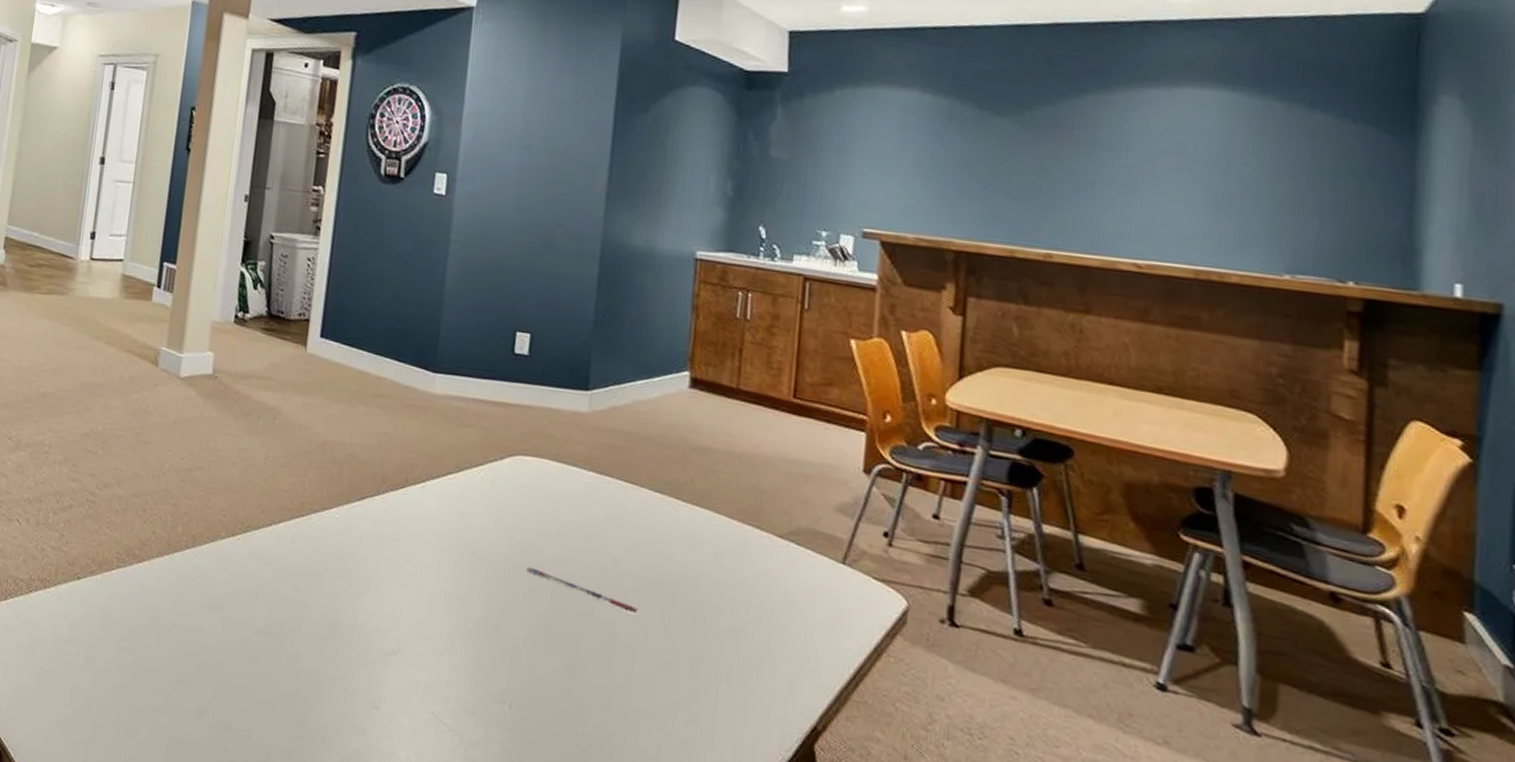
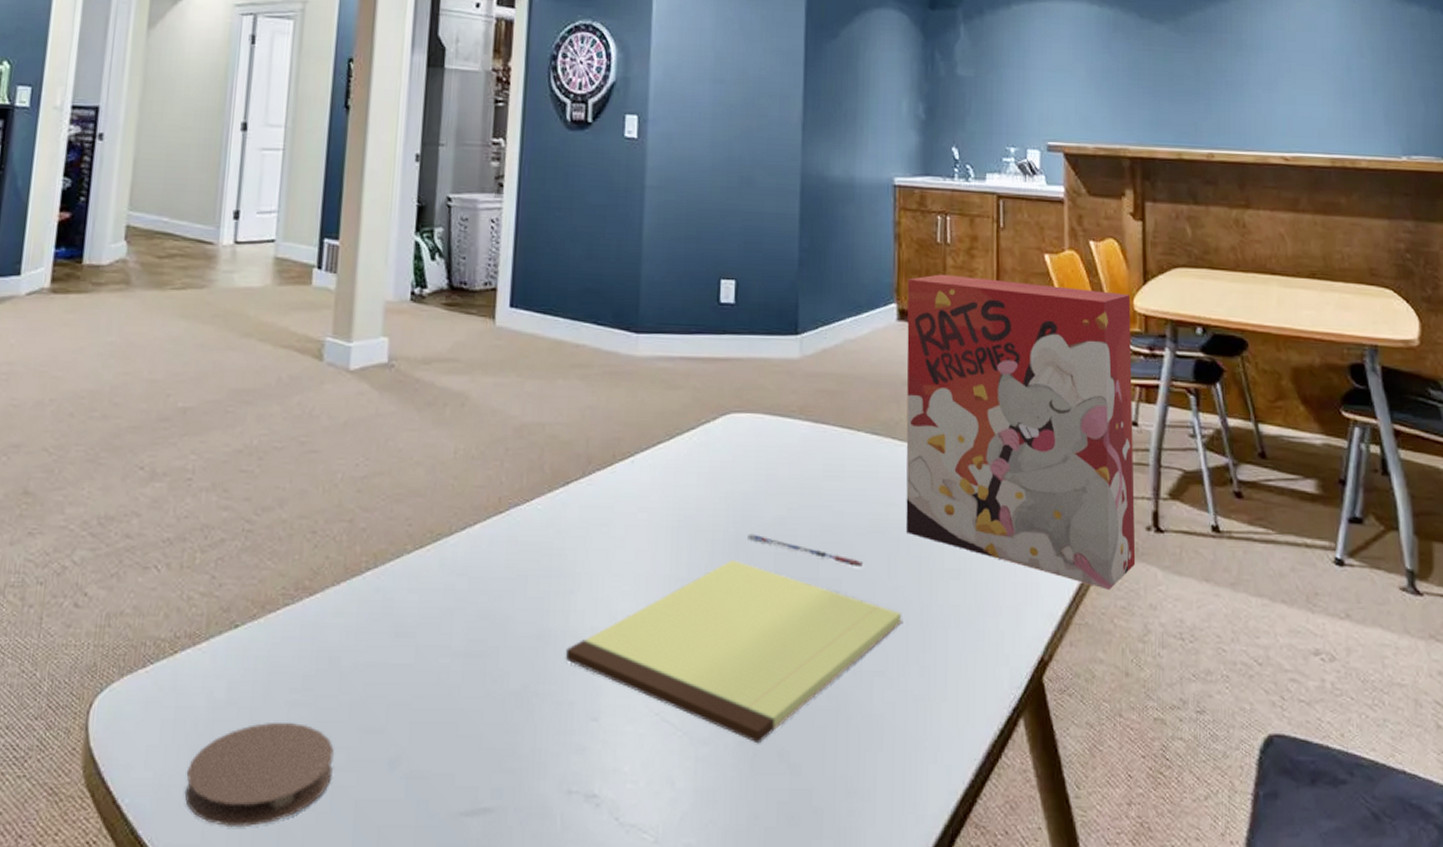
coaster: none [33,660,152,743] -> present [184,723,334,828]
notepad: none [352,587,674,756] -> present [565,559,903,744]
cereal box: none [683,348,943,674] -> present [905,274,1136,590]

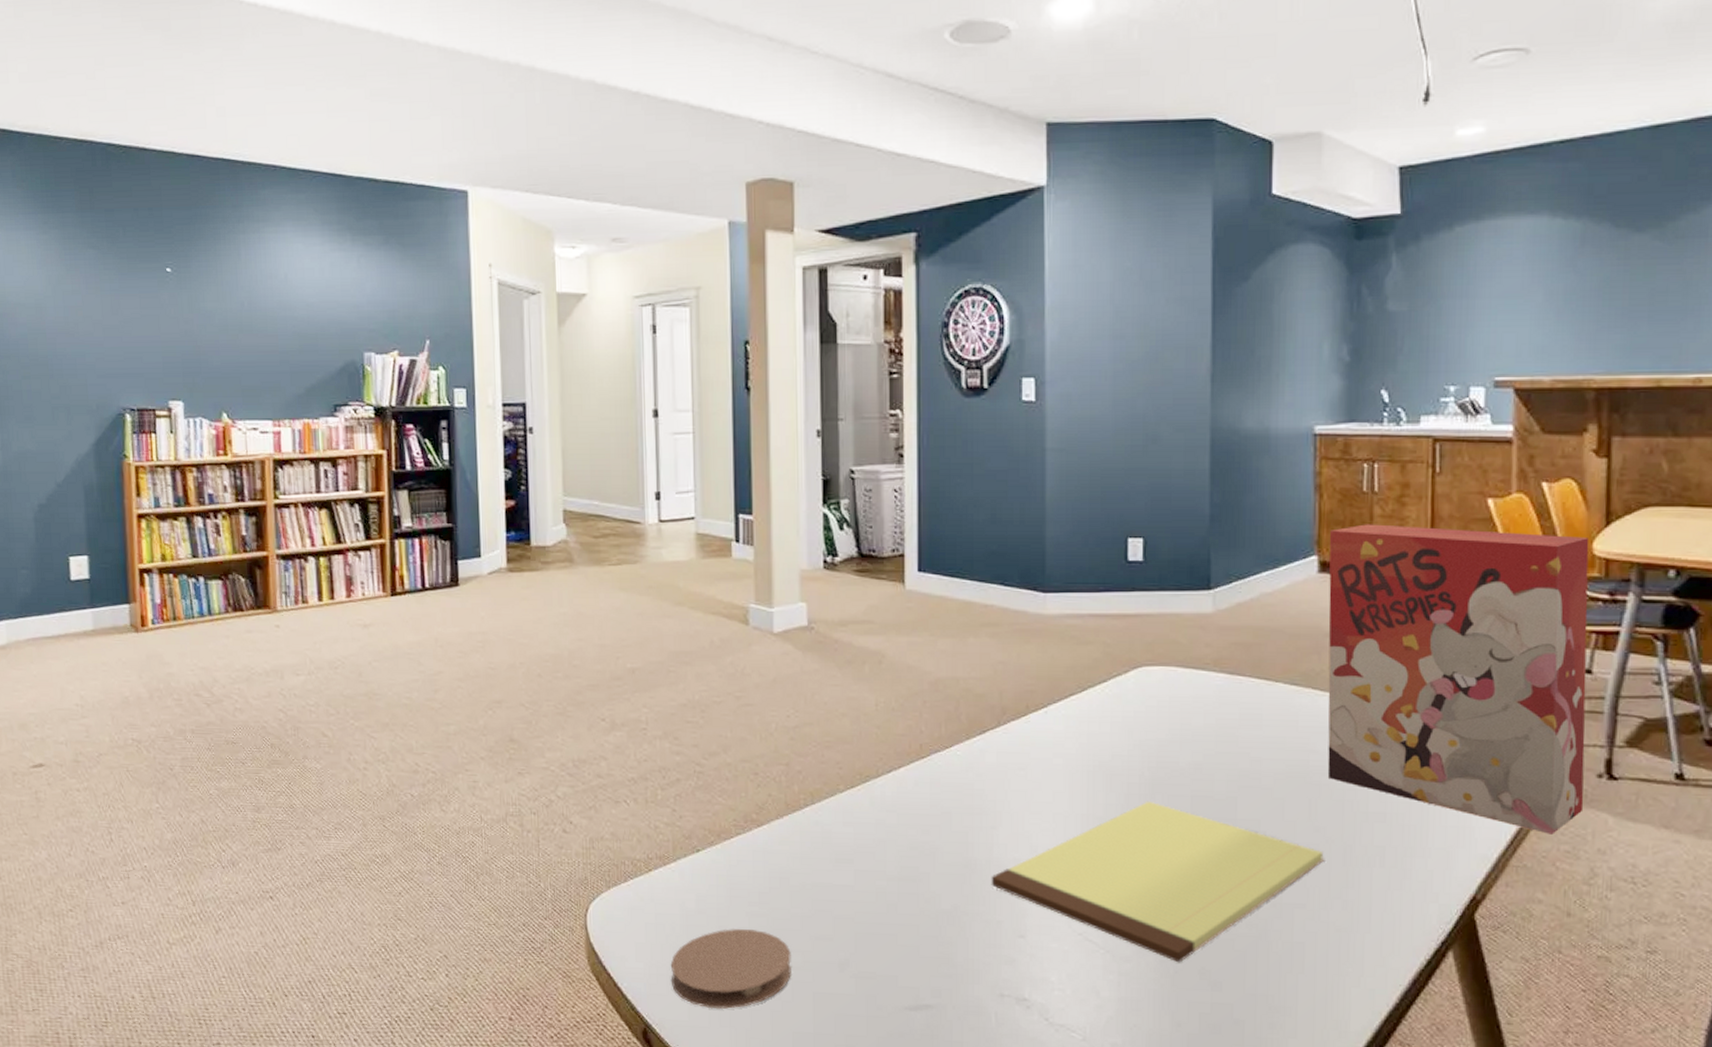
pen: present [747,534,864,568] -> none [1163,778,1283,810]

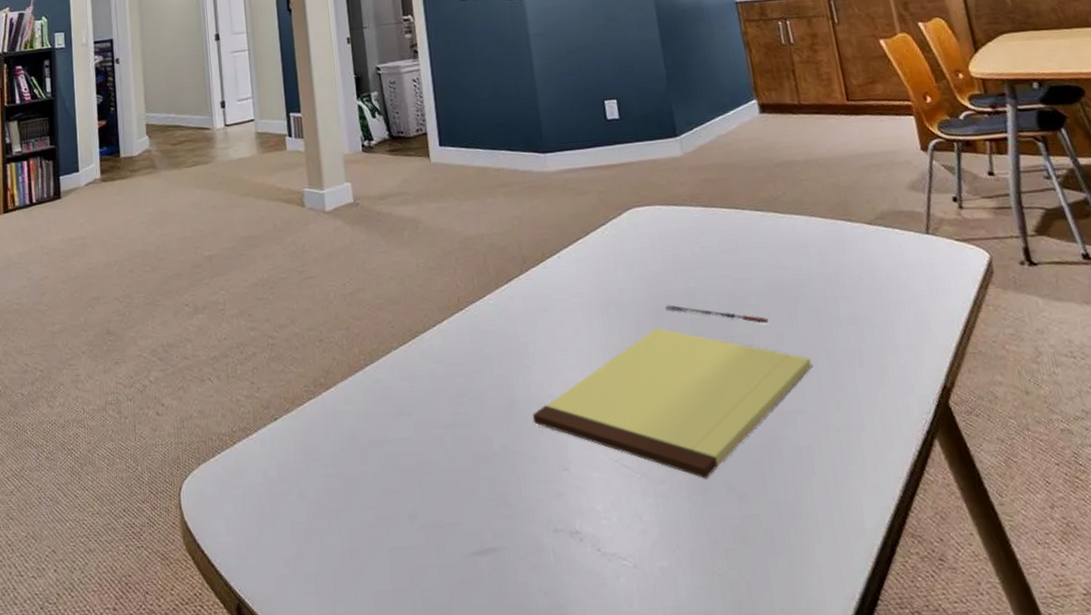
coaster: present [670,929,791,1010] -> none [258,491,368,576]
pen: none [1163,778,1283,810] -> present [665,305,769,324]
cereal box: present [1327,524,1590,835] -> none [762,62,1016,321]

